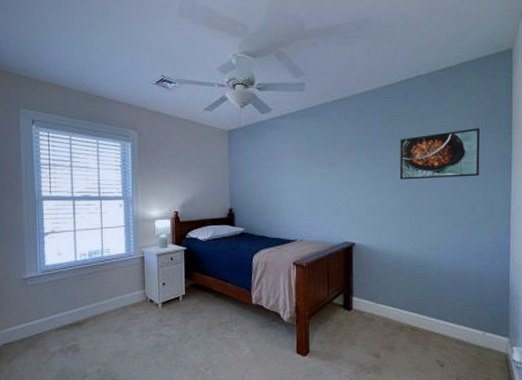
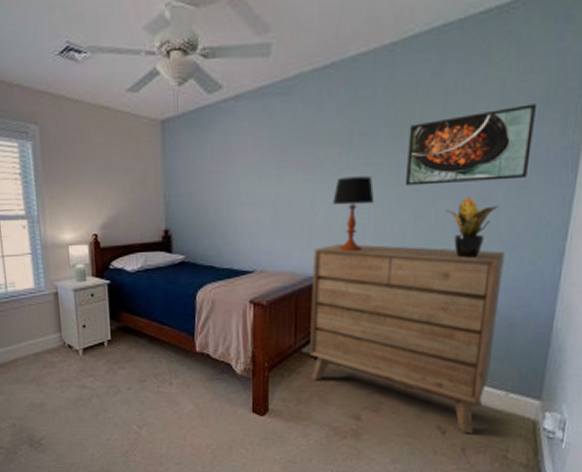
dresser: none [338,220,471,366] -> present [310,244,505,434]
table lamp: none [351,172,380,226] -> present [333,176,375,252]
potted plant: none [429,188,463,231] -> present [446,197,499,258]

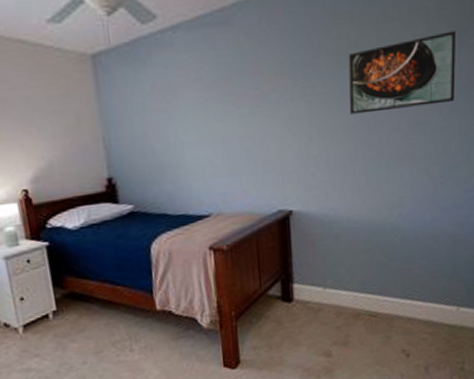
dresser: present [310,244,505,434] -> none [269,172,443,353]
table lamp: present [333,176,375,252] -> none [283,106,323,186]
potted plant: present [446,197,499,258] -> none [389,122,434,183]

